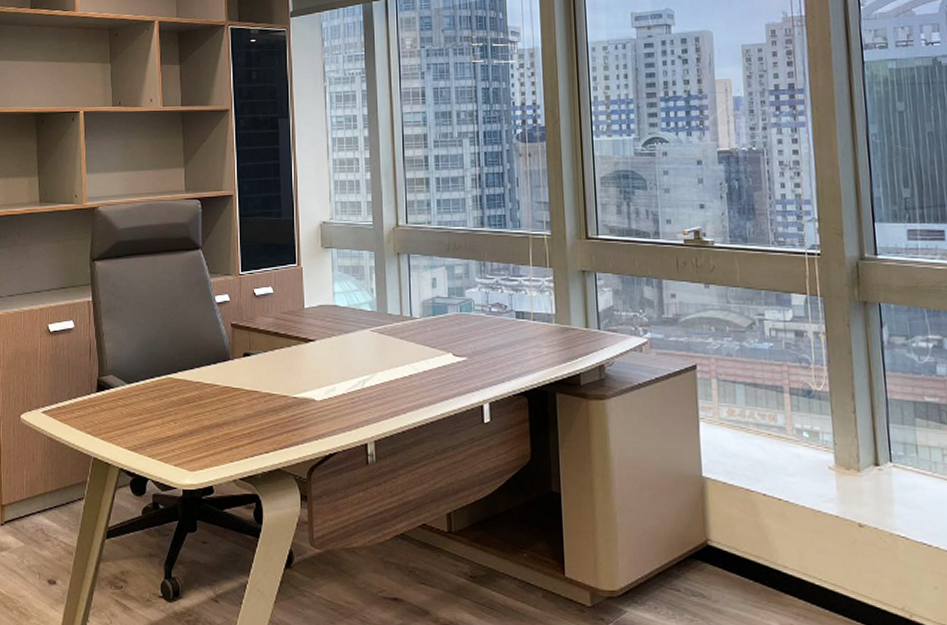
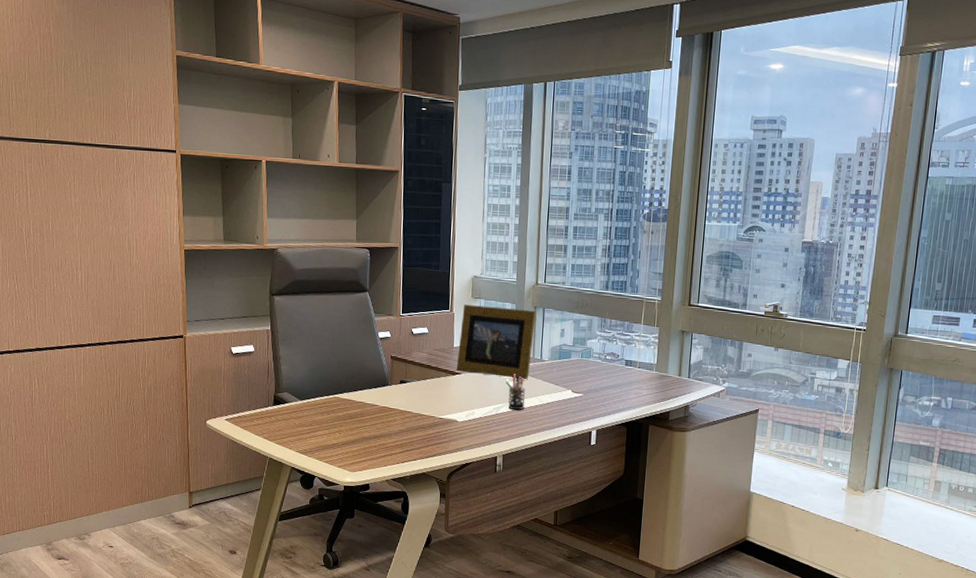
picture frame: none [309,256,400,344] -> present [456,305,537,380]
pen holder: none [370,337,397,383] -> present [505,374,526,411]

